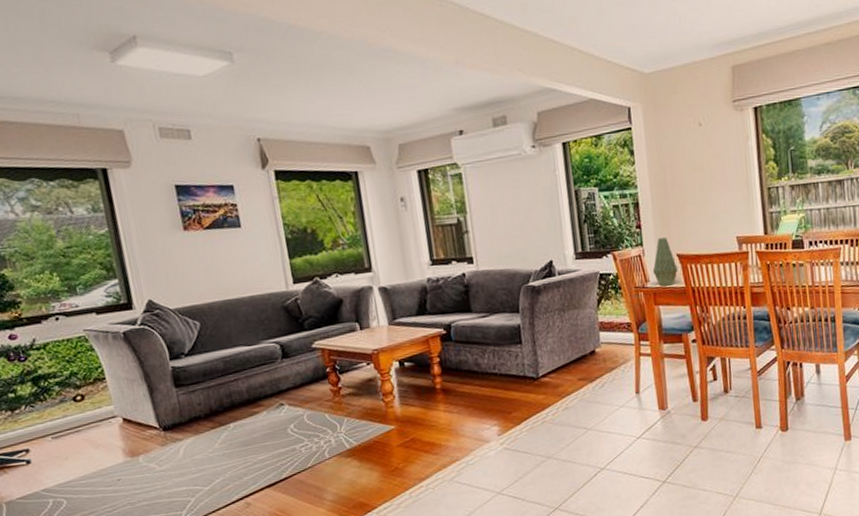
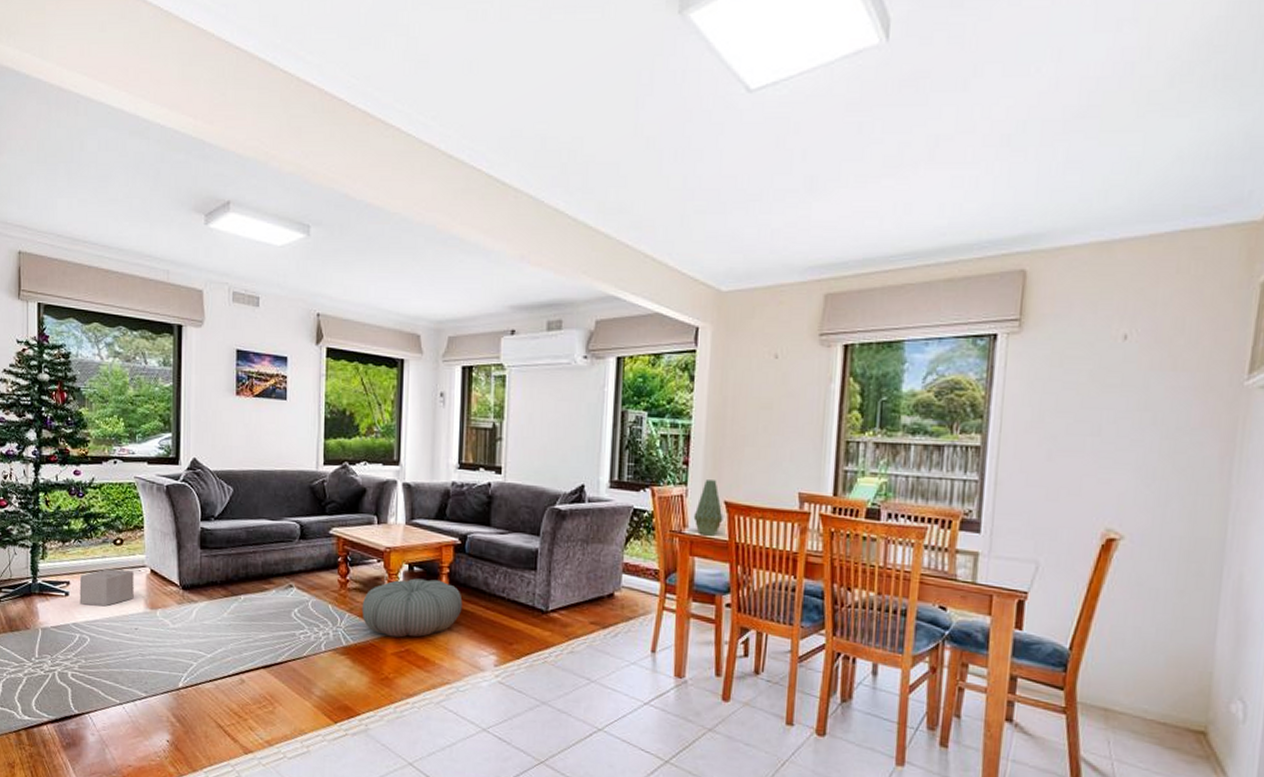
gift box: none [40,424,110,469] -> present [79,569,134,607]
pouf: none [359,370,459,431] -> present [362,578,463,638]

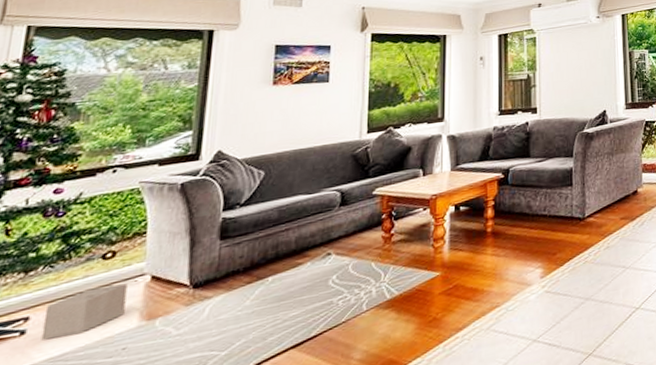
pouf: present [362,578,463,638] -> none [407,213,508,278]

